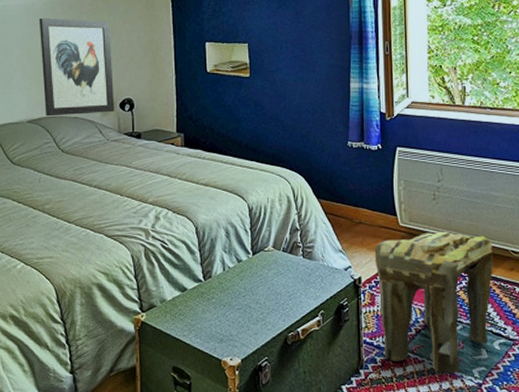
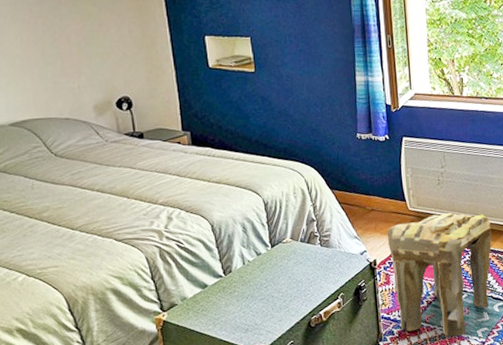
wall art: present [39,17,115,117] -> none [8,8,111,119]

